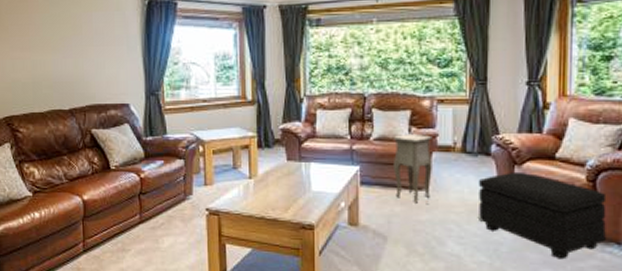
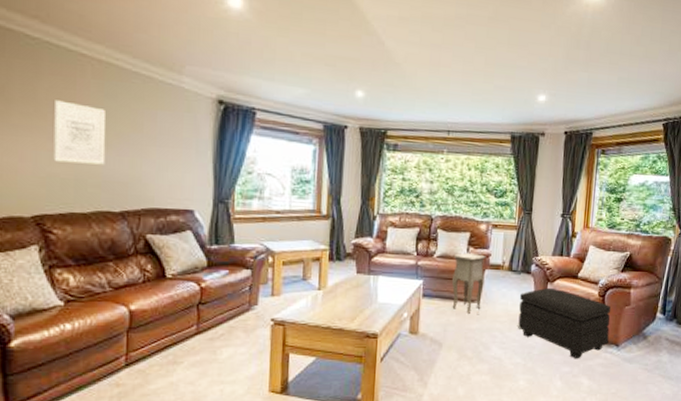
wall art: none [13,13,55,68] -> present [53,100,106,165]

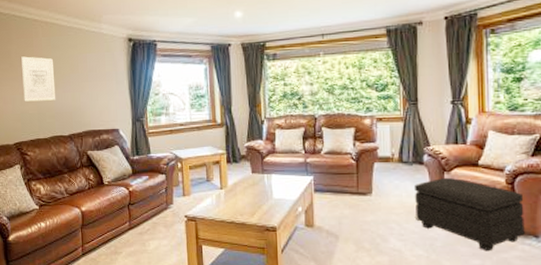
side table: present [451,252,486,315] -> none [341,147,375,208]

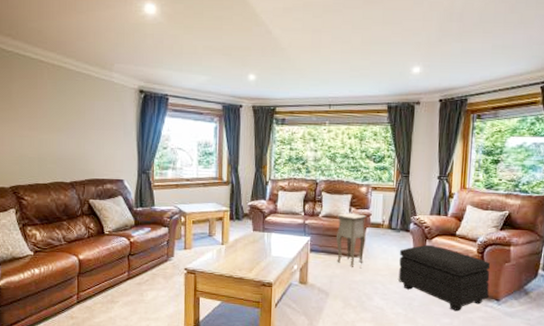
wall art: present [21,56,56,102] -> none [23,97,59,146]
side table: none [341,147,375,208] -> present [335,212,367,269]

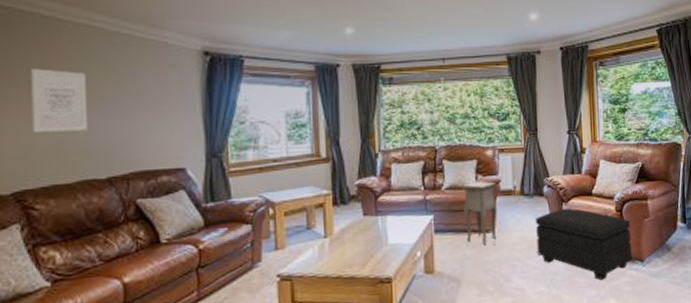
wall art: none [23,97,59,146] -> present [31,68,88,133]

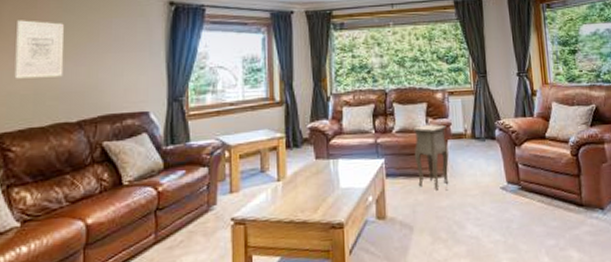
footstool: present [536,208,632,281] -> none [488,152,592,229]

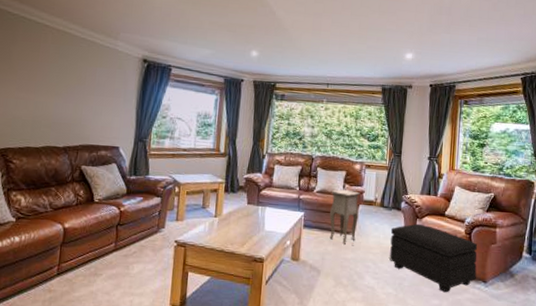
wall art: present [14,20,64,79] -> none [18,60,59,110]
footstool: none [488,152,592,229] -> present [389,223,478,293]

